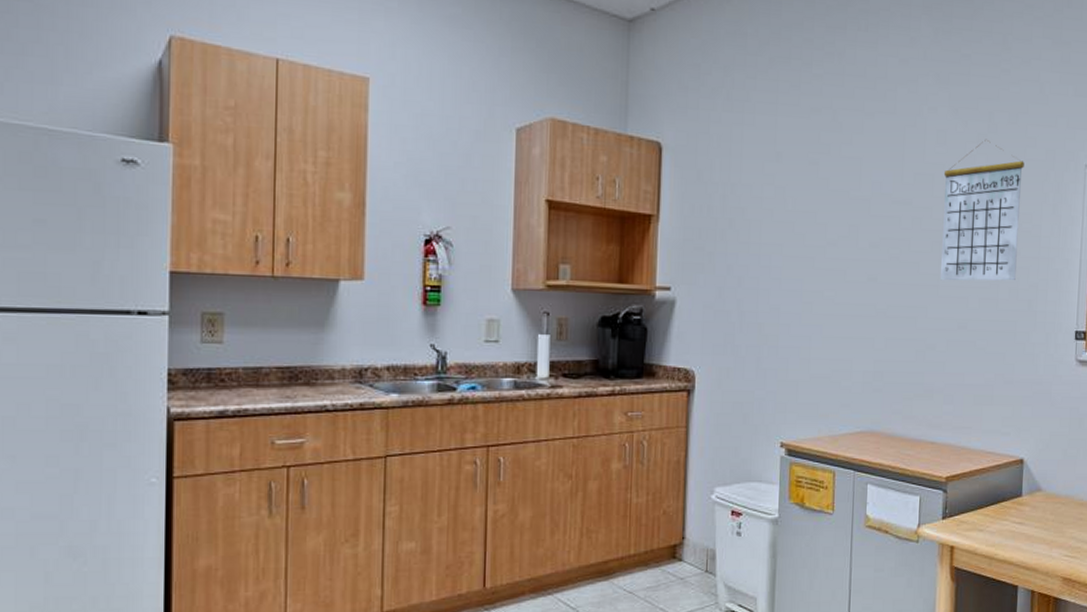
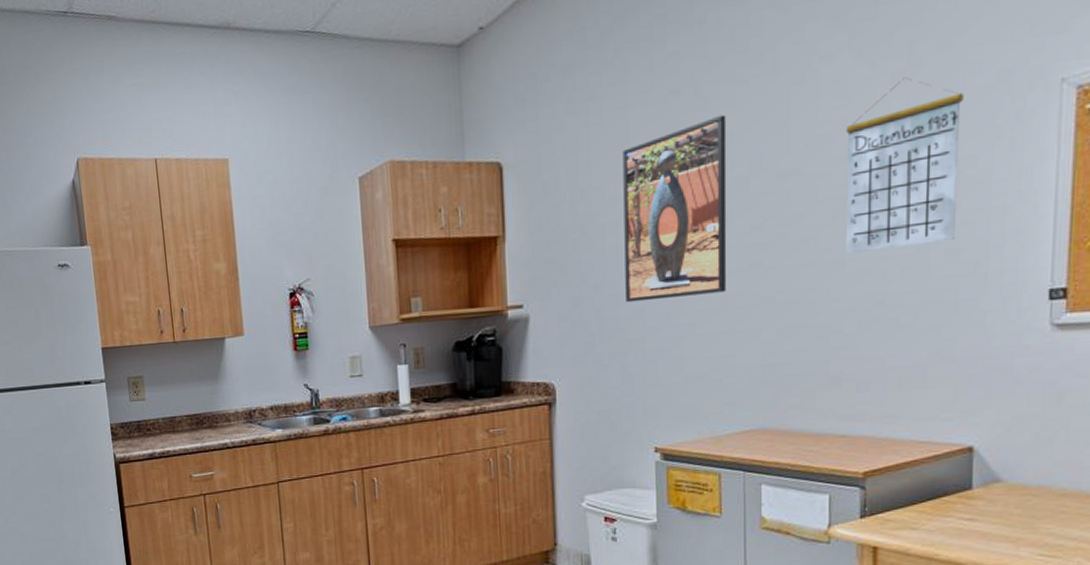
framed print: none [764,139,856,300] -> present [622,114,727,303]

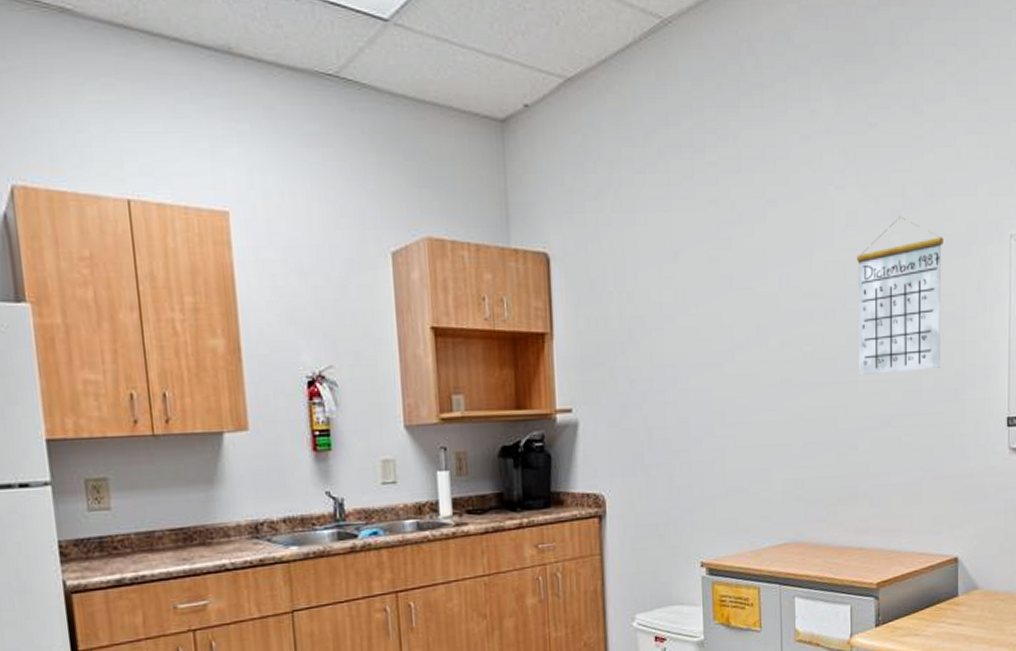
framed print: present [622,114,727,303] -> none [667,231,762,412]

